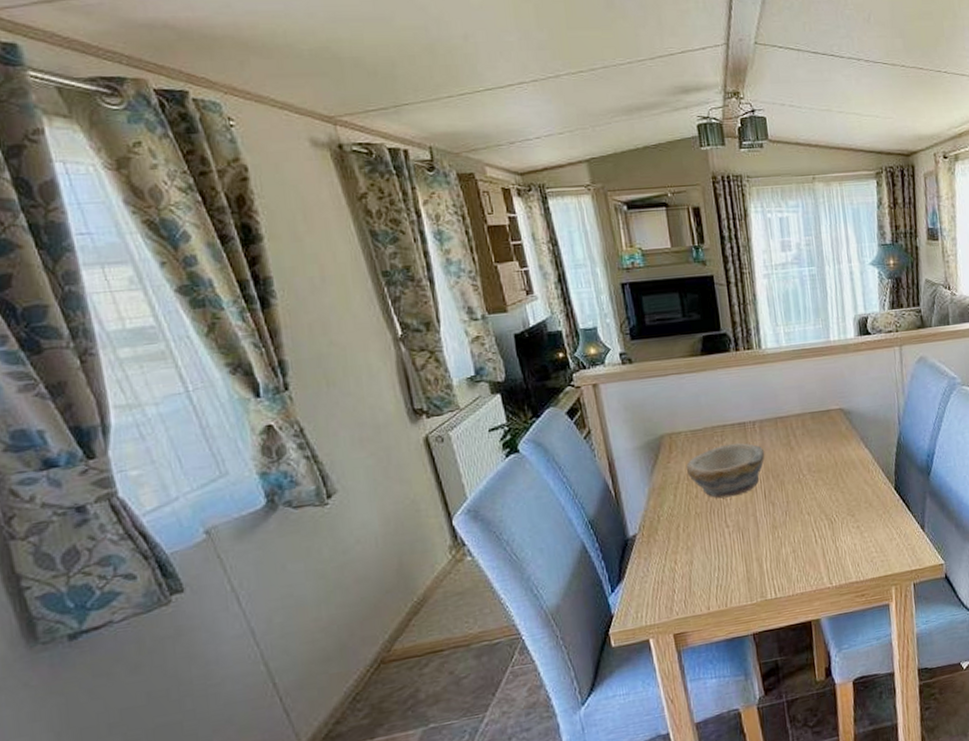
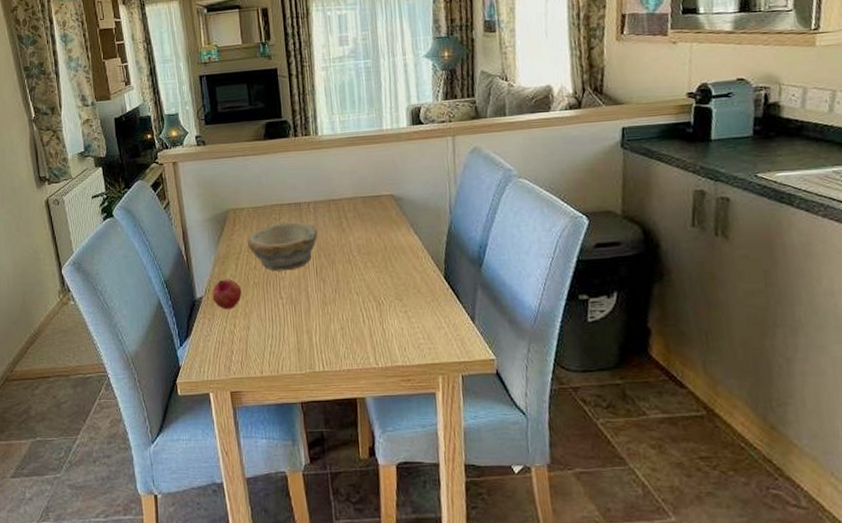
fruit: none [647,511,683,546] -> present [212,279,242,310]

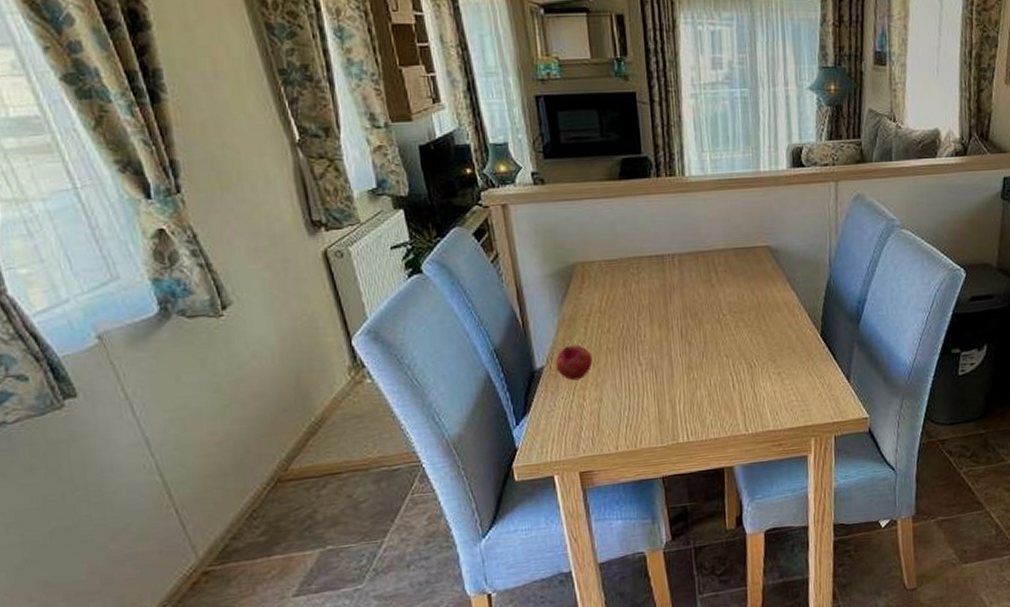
bowl: present [247,221,318,271] -> none [598,276,684,335]

